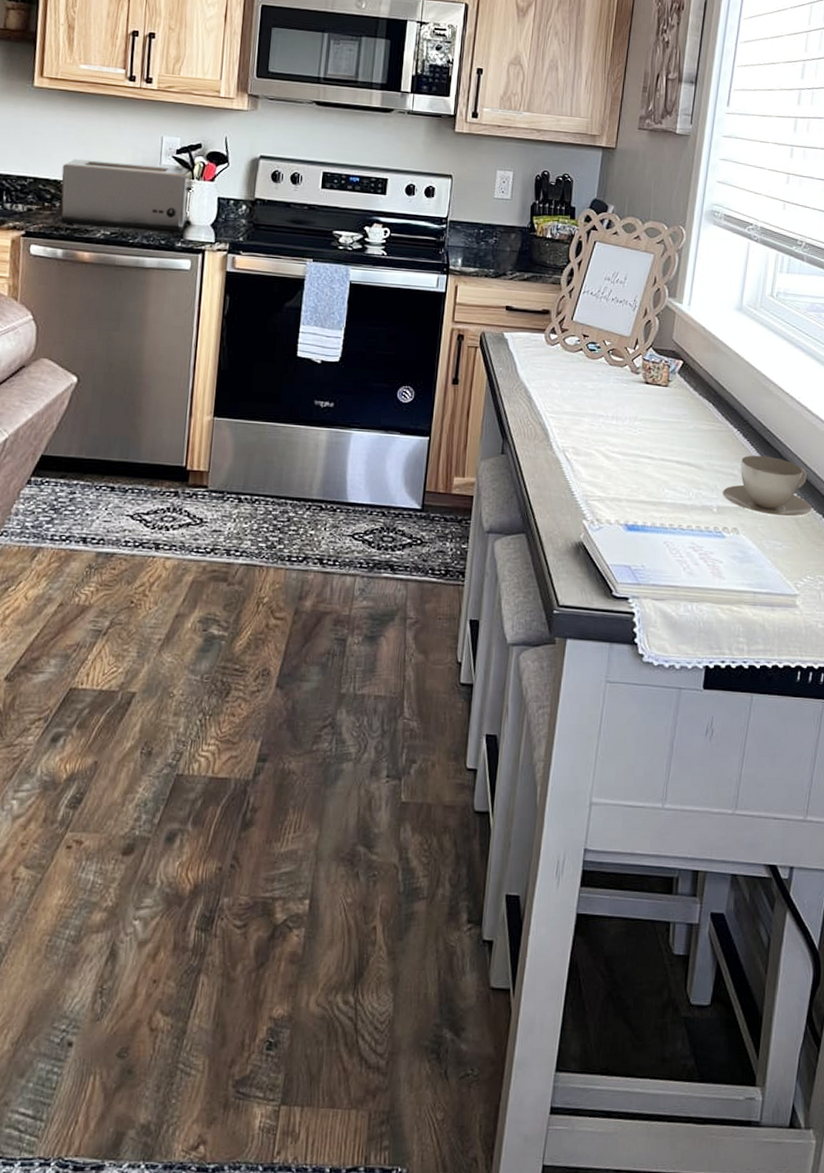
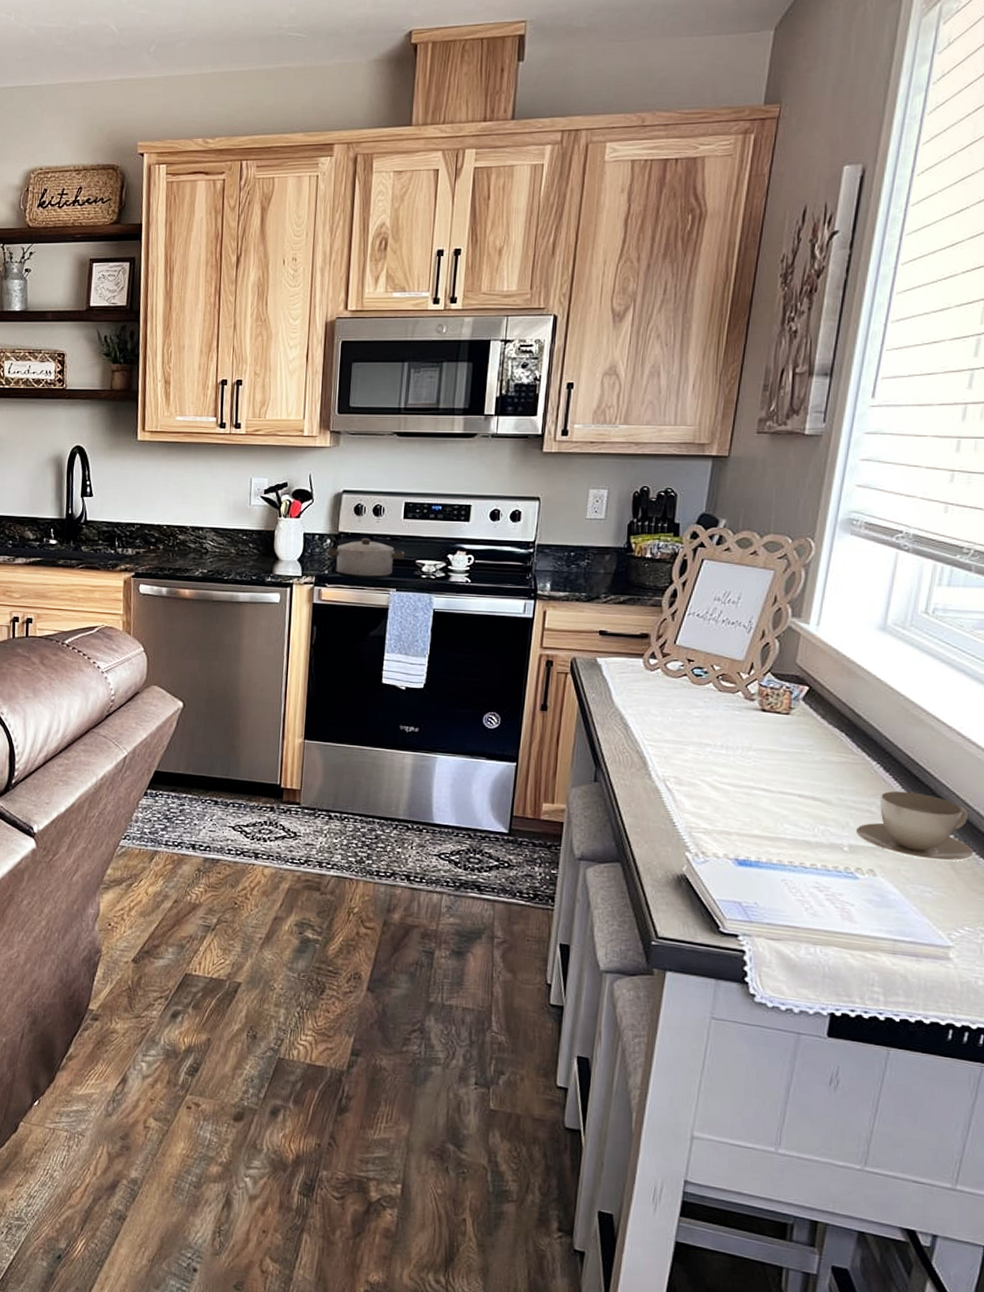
toaster: present [60,158,194,233] -> none [163,504,281,569]
cooking pot: none [241,205,322,250] -> present [326,538,405,580]

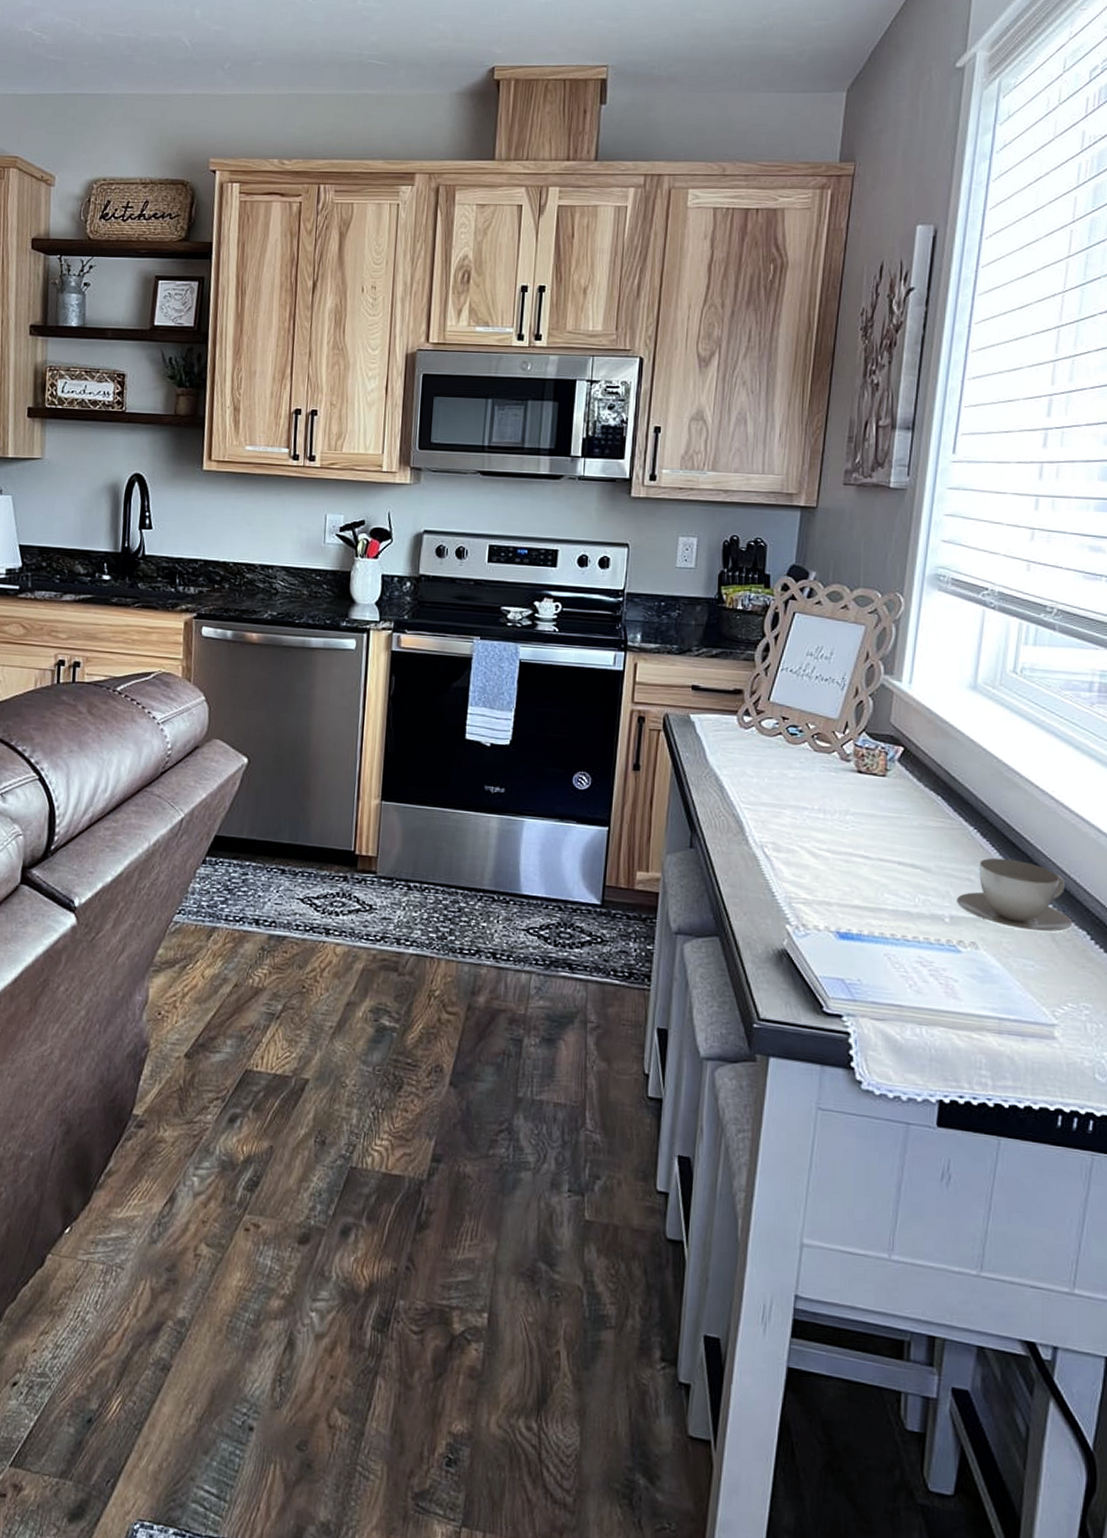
cooking pot: present [326,538,405,580] -> none [406,581,489,627]

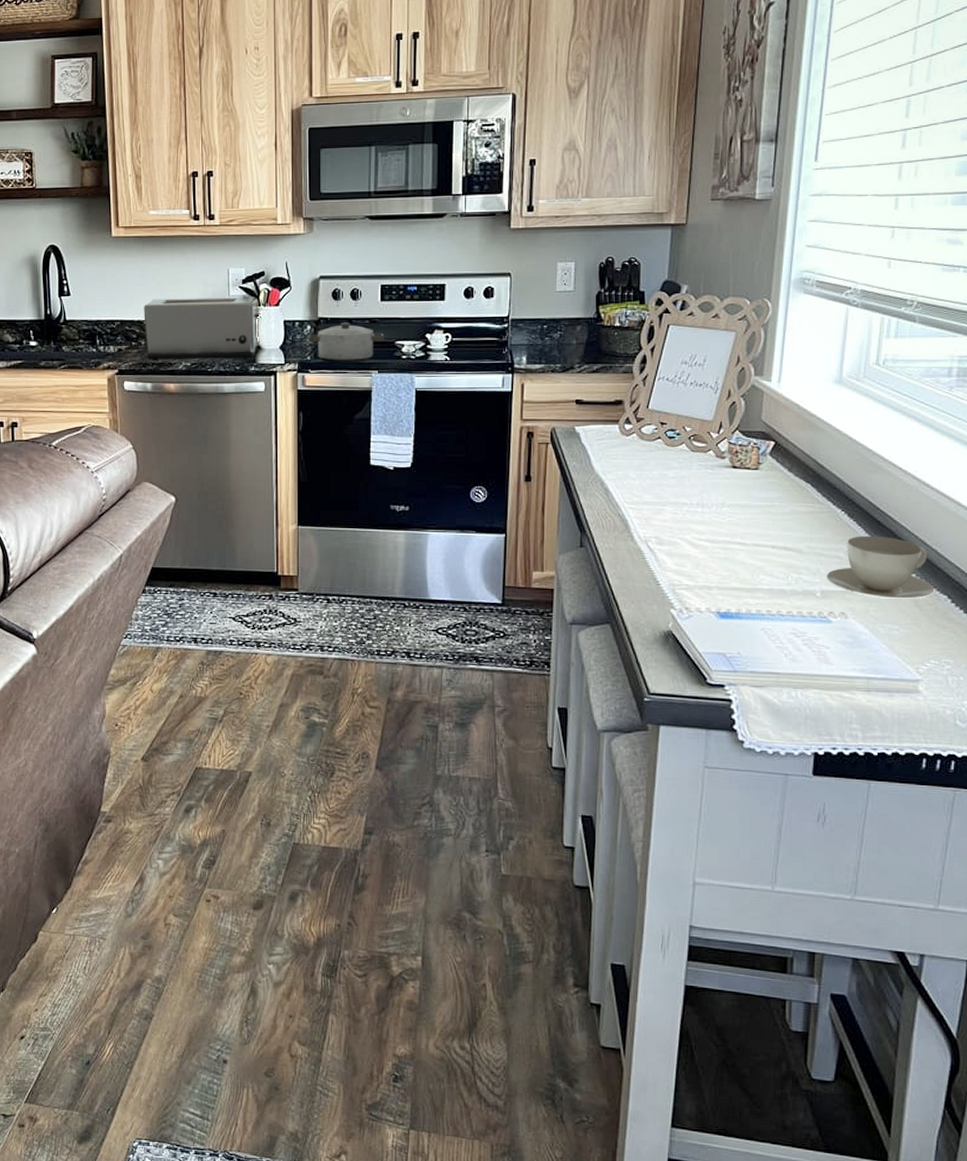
toaster: none [229,540,358,612] -> present [144,297,261,360]
cooking pot: none [406,581,489,627] -> present [307,322,384,364]

